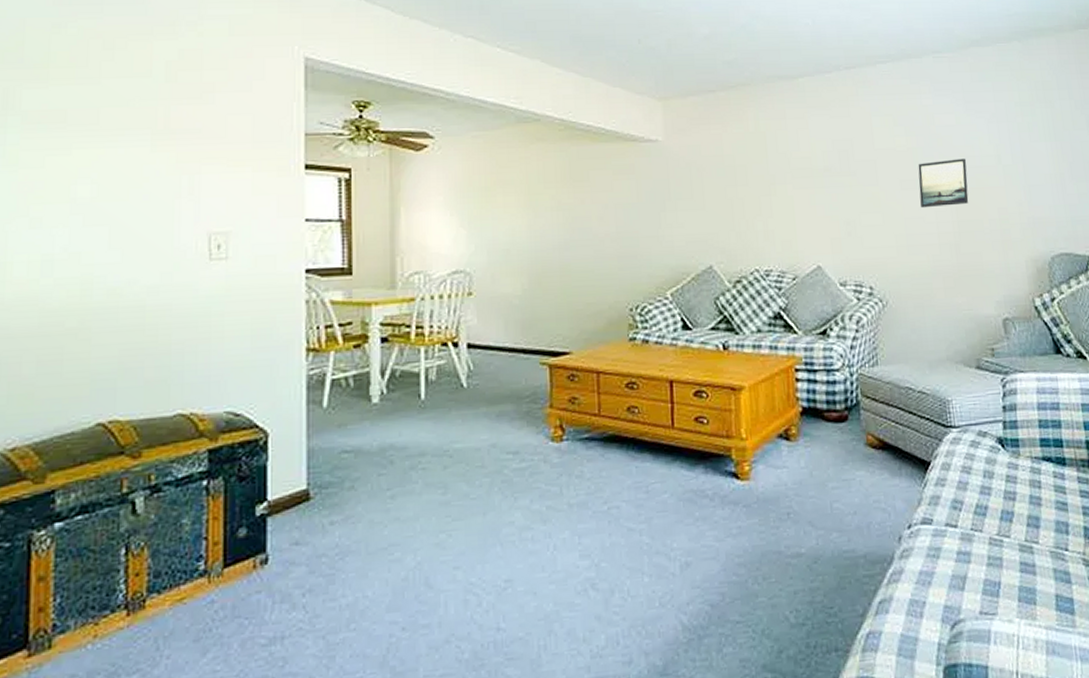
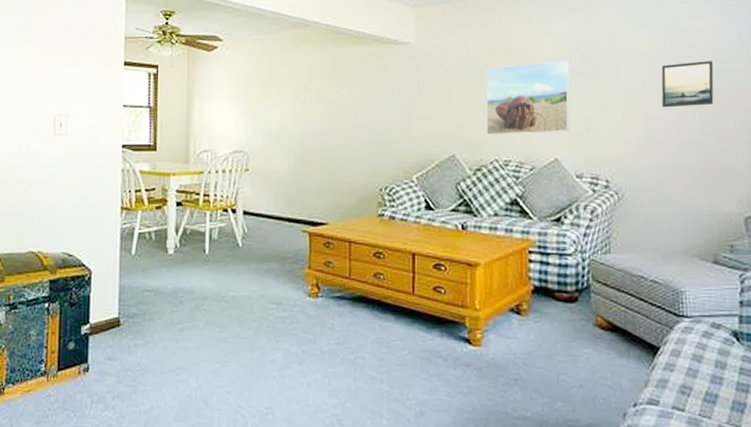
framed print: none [742,157,831,242] -> present [486,59,570,135]

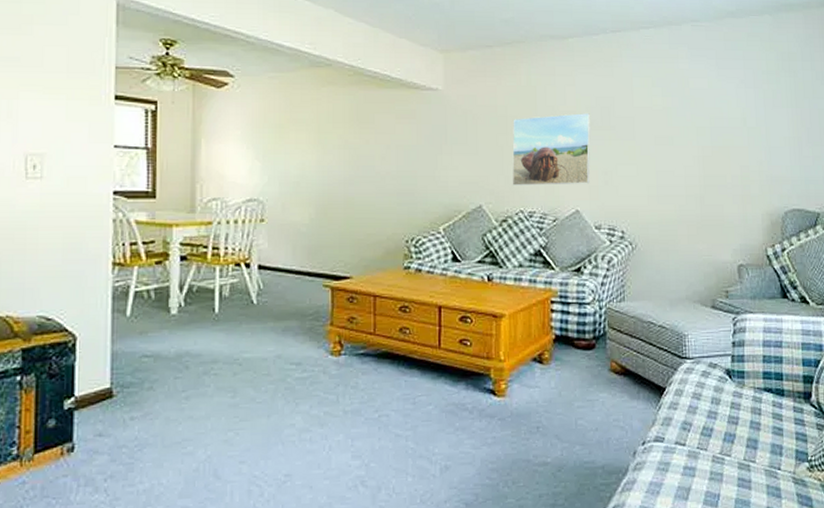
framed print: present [661,61,714,108] -> none [671,119,716,163]

